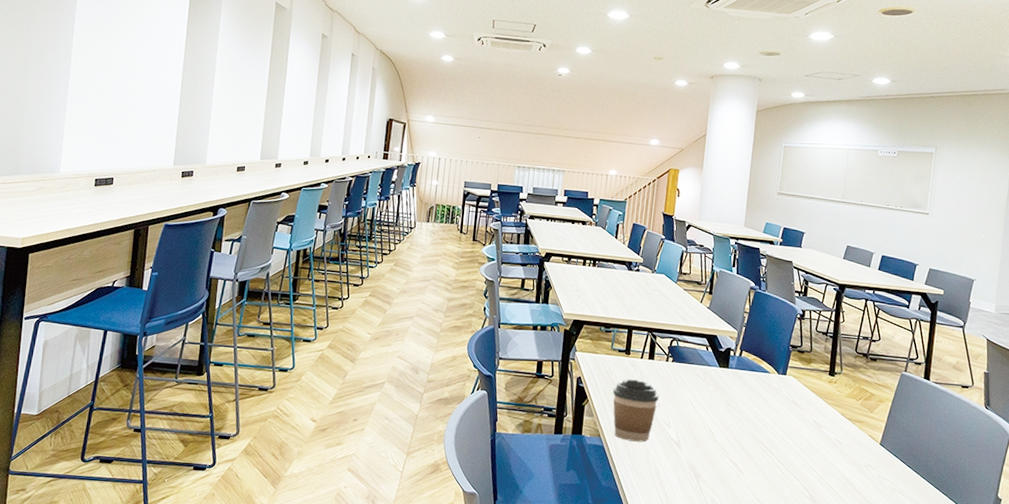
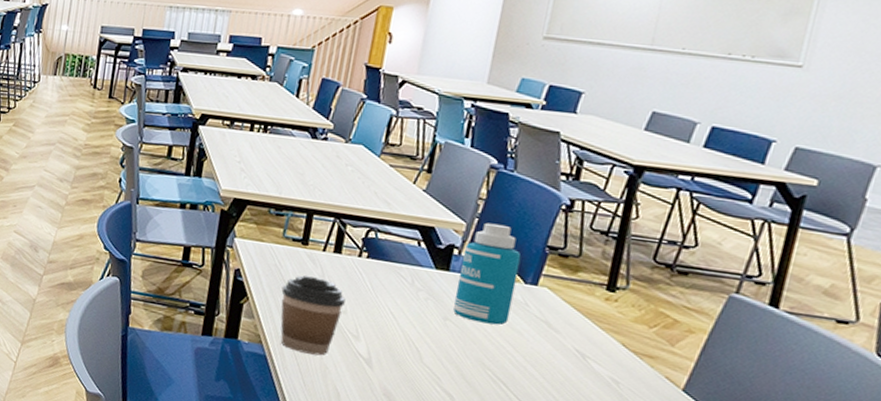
bottle: none [732,330,775,407] -> present [452,222,521,325]

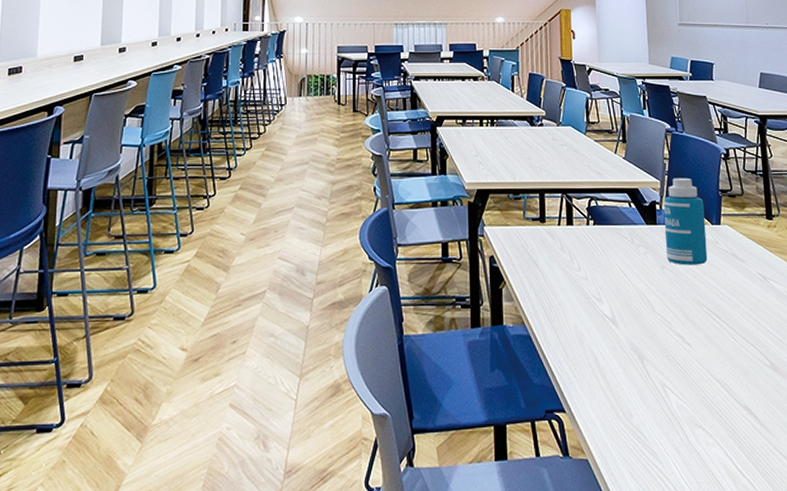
coffee cup: present [280,275,346,356] -> none [531,250,584,325]

